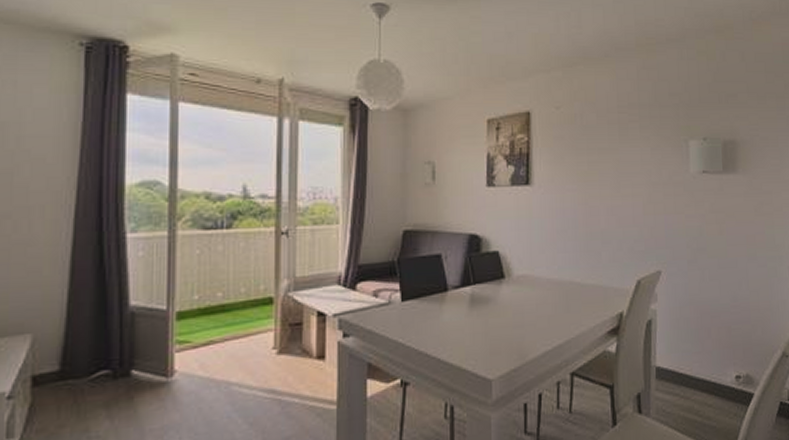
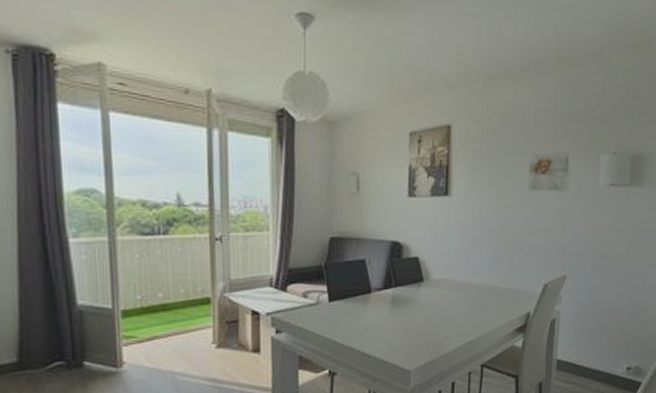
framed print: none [613,136,659,180] -> present [527,150,572,192]

